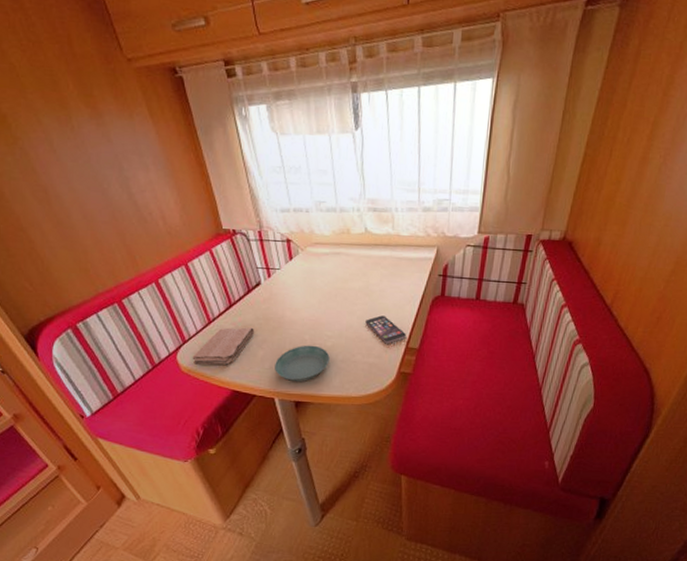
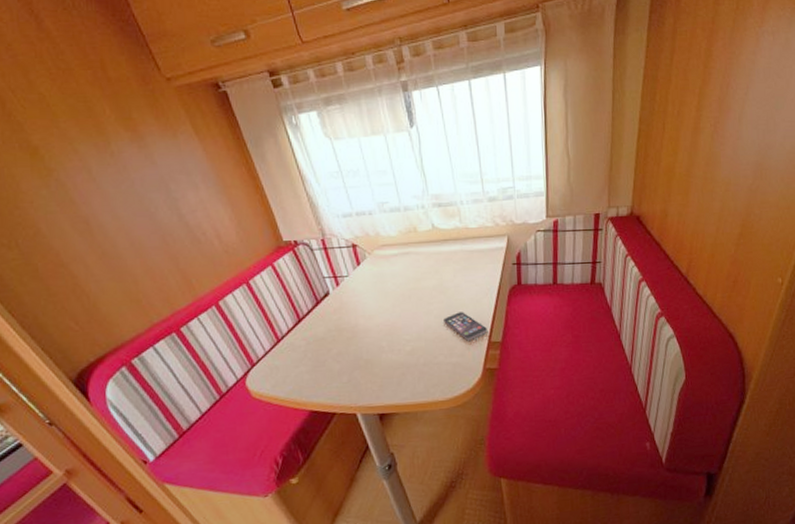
washcloth: present [192,327,254,366] -> none [263,341,327,388]
saucer: present [275,345,330,383] -> none [353,351,411,394]

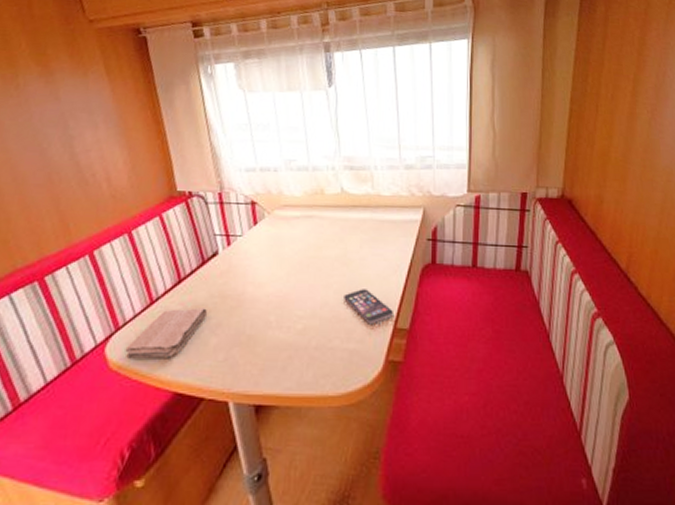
washcloth: none [263,341,327,388] -> present [125,308,207,359]

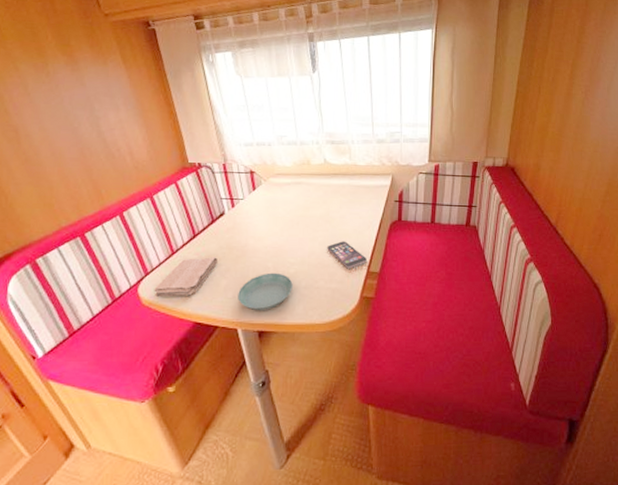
saucer: none [230,328,301,379] -> present [238,272,293,311]

